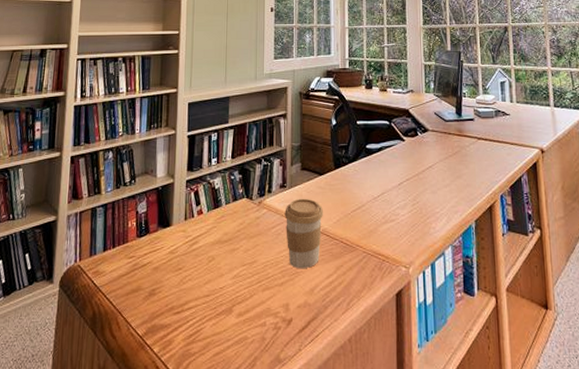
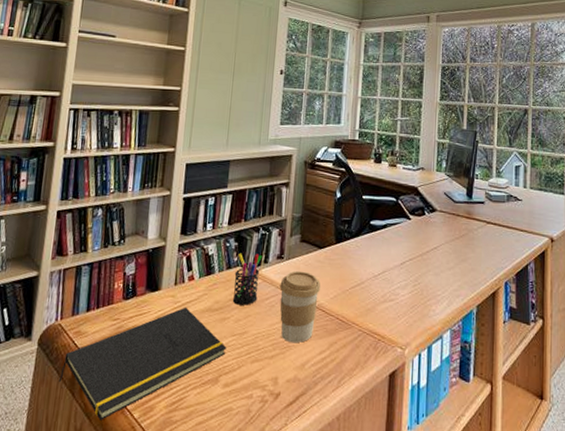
notepad: none [80,240,238,357] -> present [58,307,227,420]
pen holder: none [240,184,266,235] -> present [232,253,262,306]

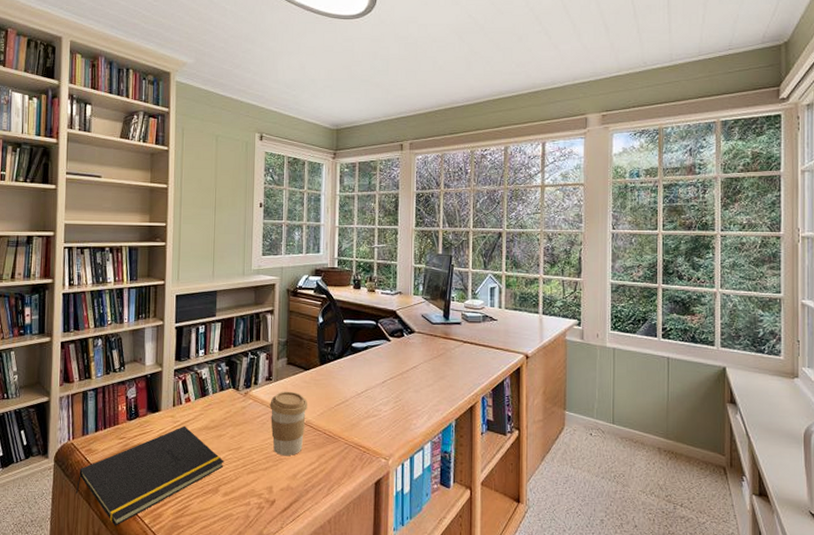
pen holder: present [232,253,262,306] -> none [227,376,252,423]

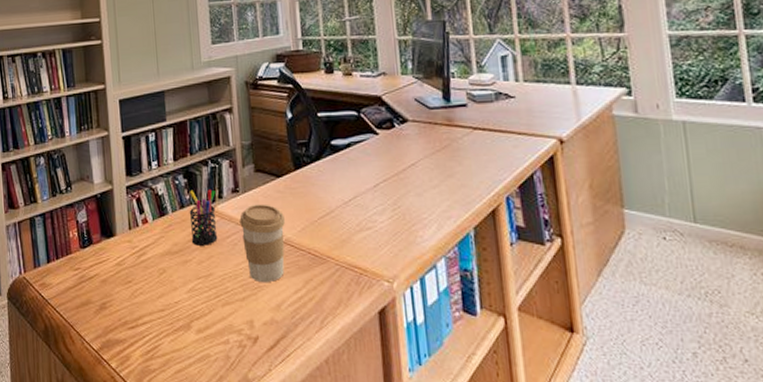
notepad: present [75,426,224,526] -> none [33,251,194,371]
pen holder: none [227,376,252,423] -> present [189,189,218,246]

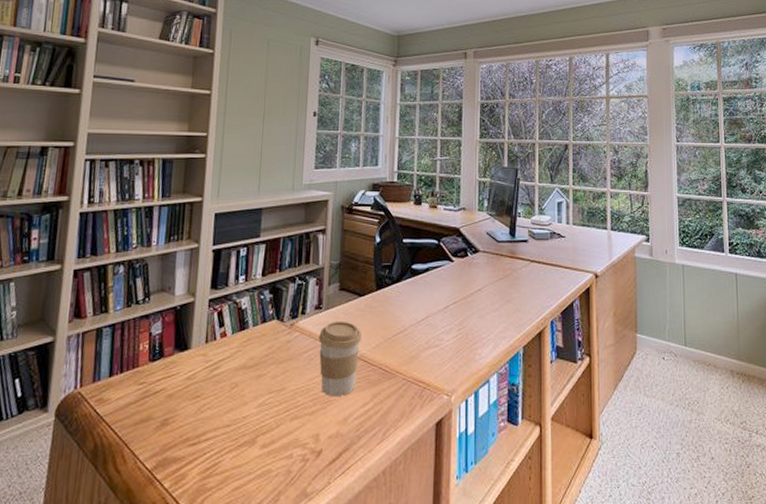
pen holder: present [189,189,218,246] -> none [268,305,299,360]

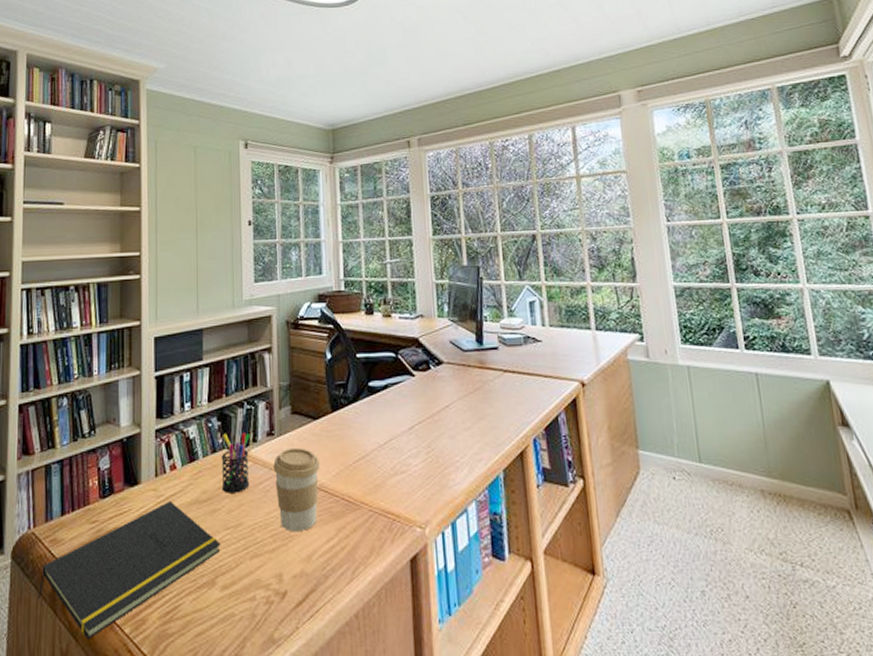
notepad: none [79,365,264,493] -> present [37,500,221,639]
pen holder: none [268,305,299,360] -> present [221,432,250,493]

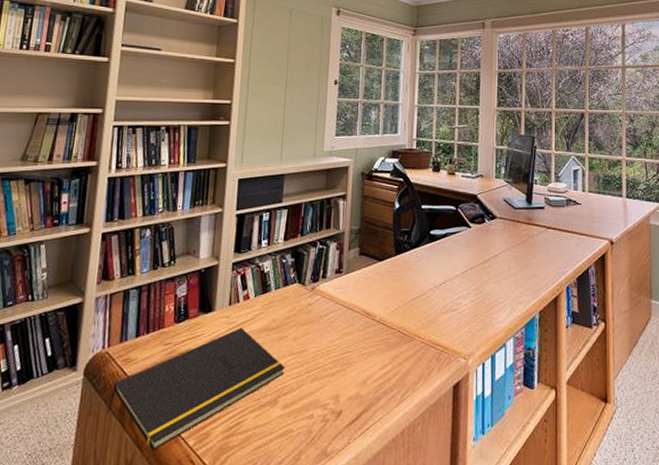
pen holder: present [221,432,250,493] -> none [290,269,320,323]
coffee cup: present [273,447,321,532] -> none [339,284,382,359]

